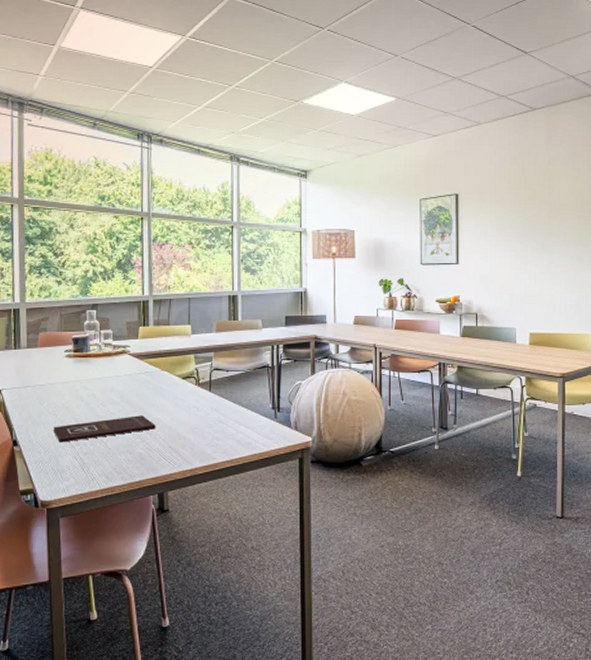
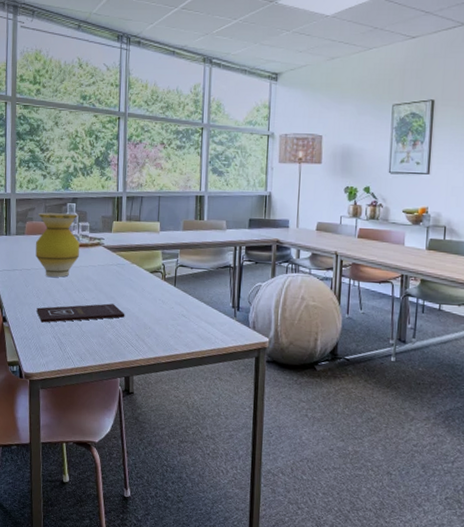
vase: none [51,322,102,391] -> present [35,212,80,277]

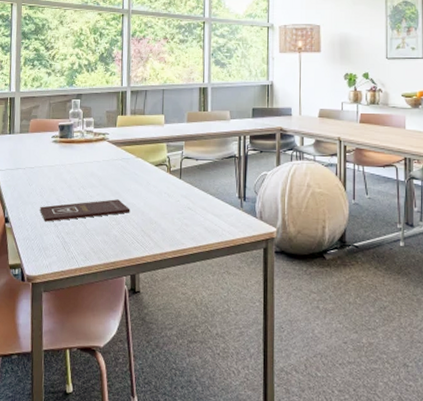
vase: present [35,212,80,277] -> none [39,110,84,174]

